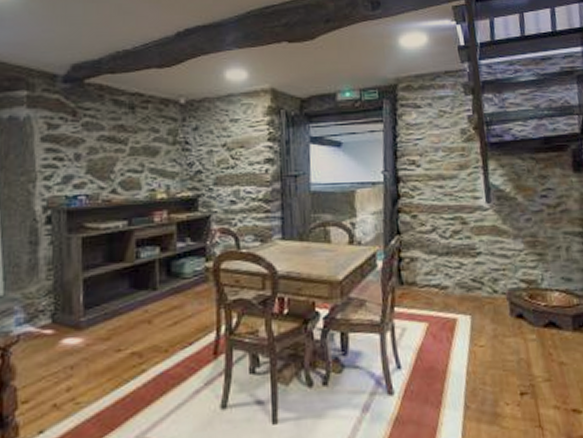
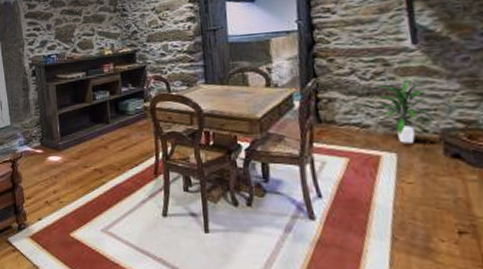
indoor plant: none [454,238,503,305] -> present [376,79,434,143]

